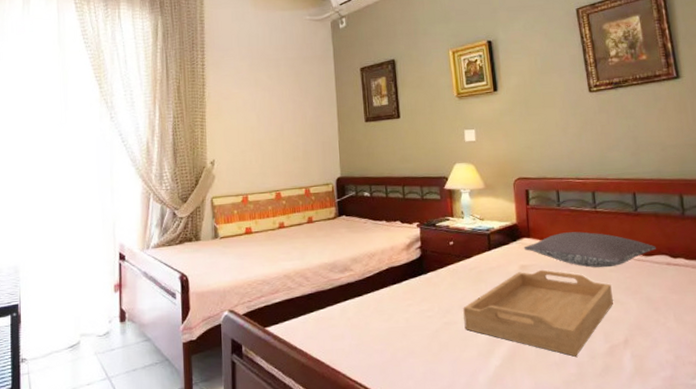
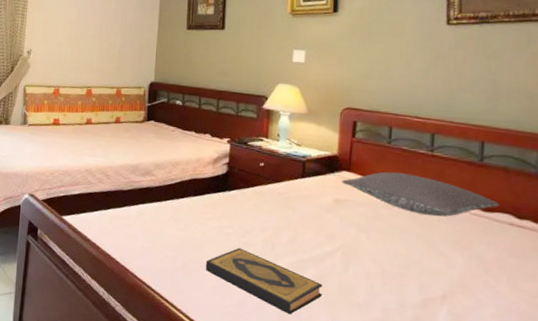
hardback book: none [412,328,523,386] -> present [205,247,323,315]
serving tray: present [463,269,613,357] -> none [264,205,437,302]

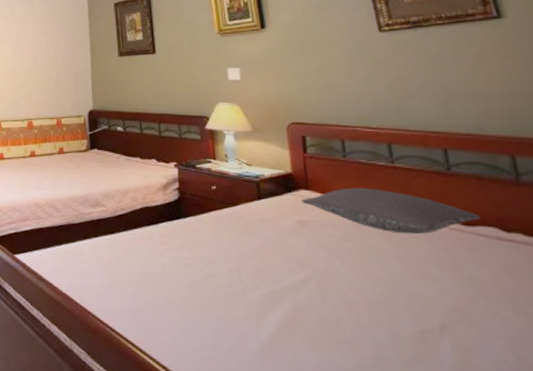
hardback book: present [205,247,323,315] -> none [170,280,304,356]

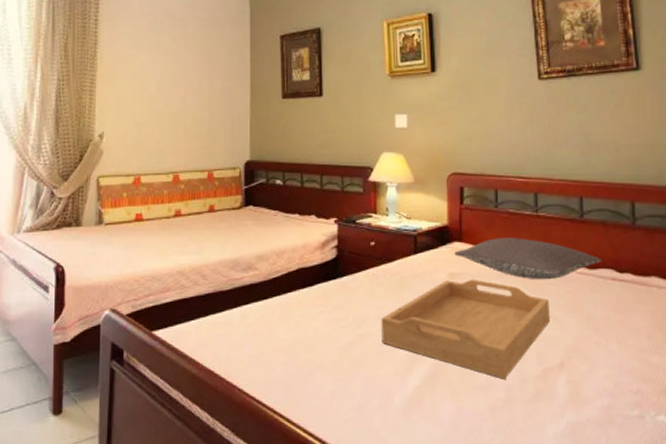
serving tray: none [228,227,422,336] -> present [381,279,550,379]

